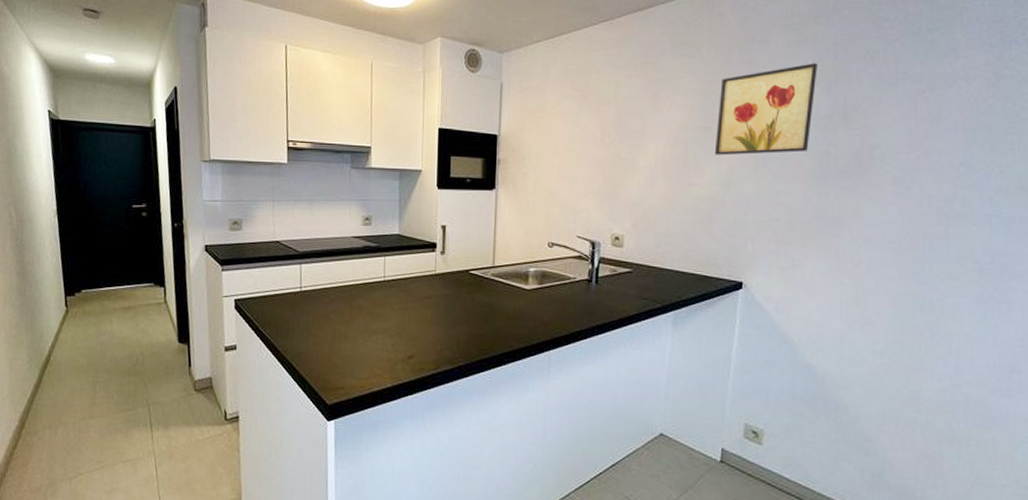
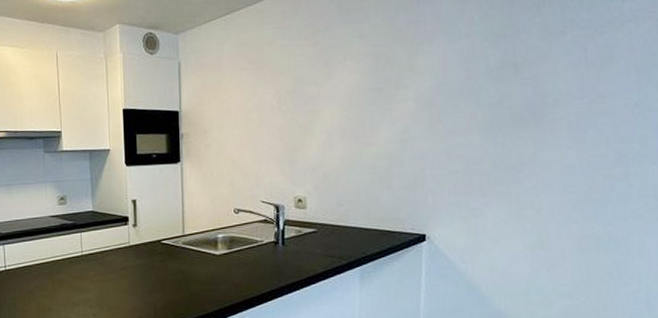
wall art: present [714,63,817,155] -> none [388,18,485,114]

